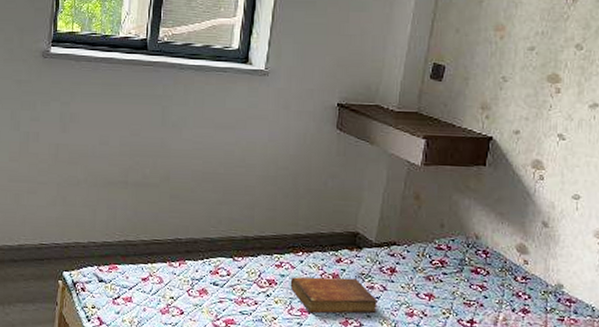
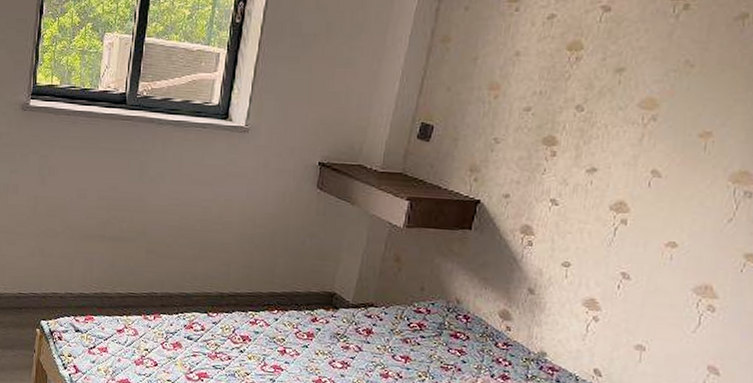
bible: present [290,277,378,314] -> none [264,334,352,374]

